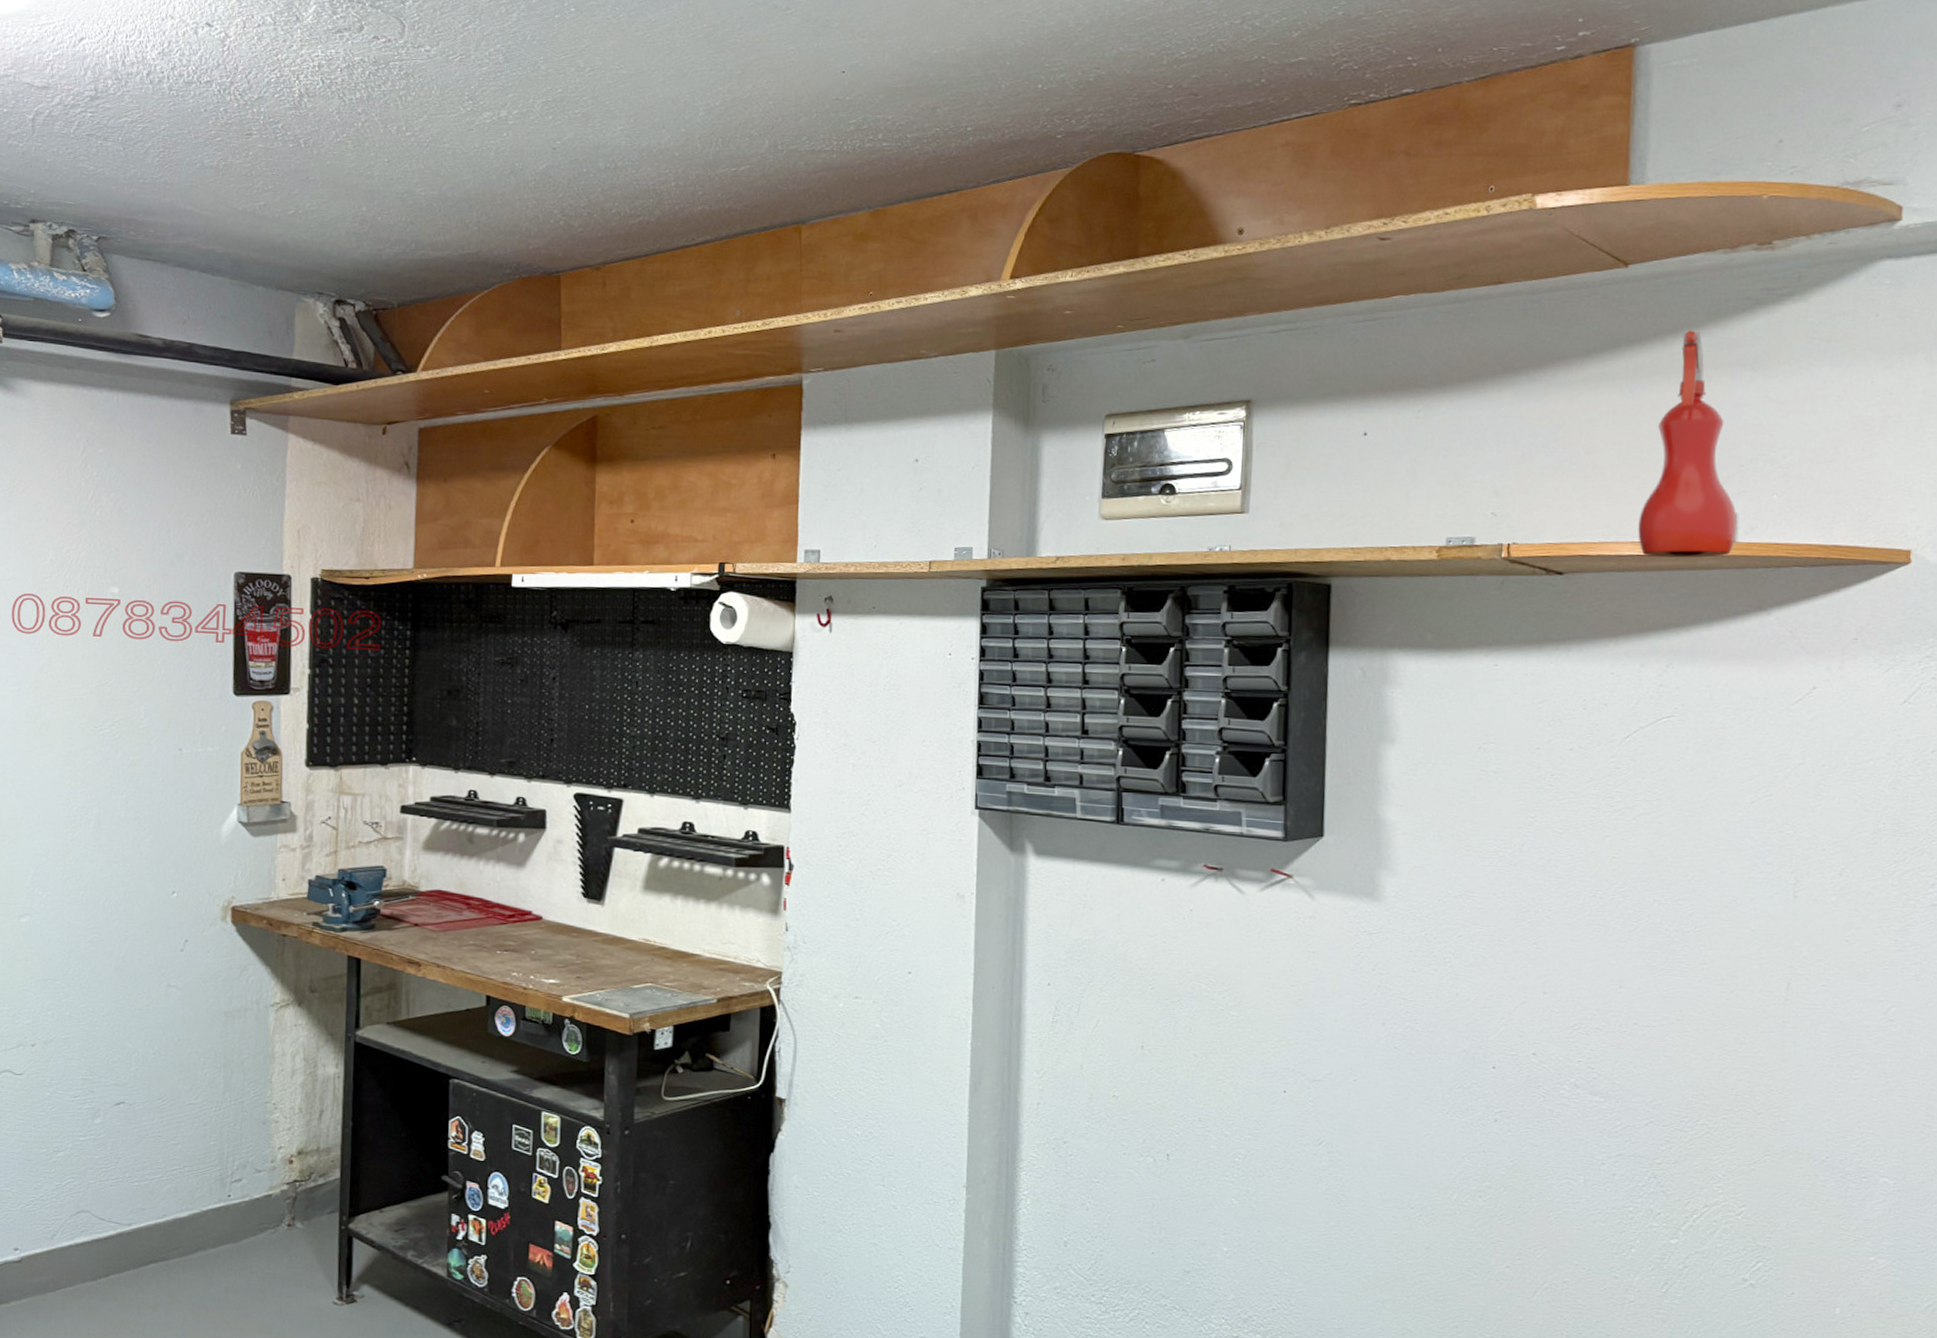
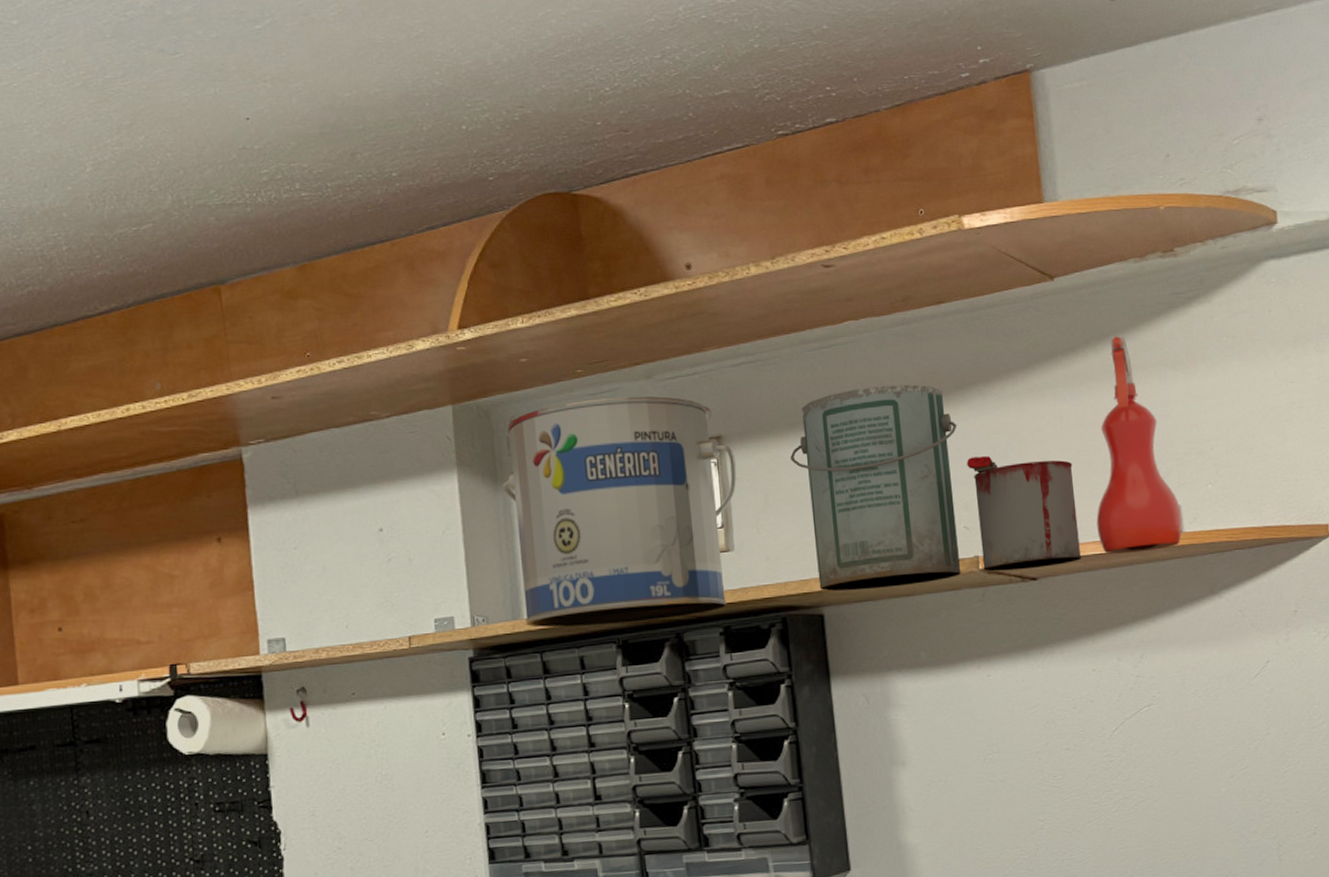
paint can: none [1034,354,1262,572] -> present [503,396,737,628]
paint can: none [1318,363,1499,566] -> present [790,384,961,592]
paint can: none [1503,442,1620,563] -> present [966,455,1082,572]

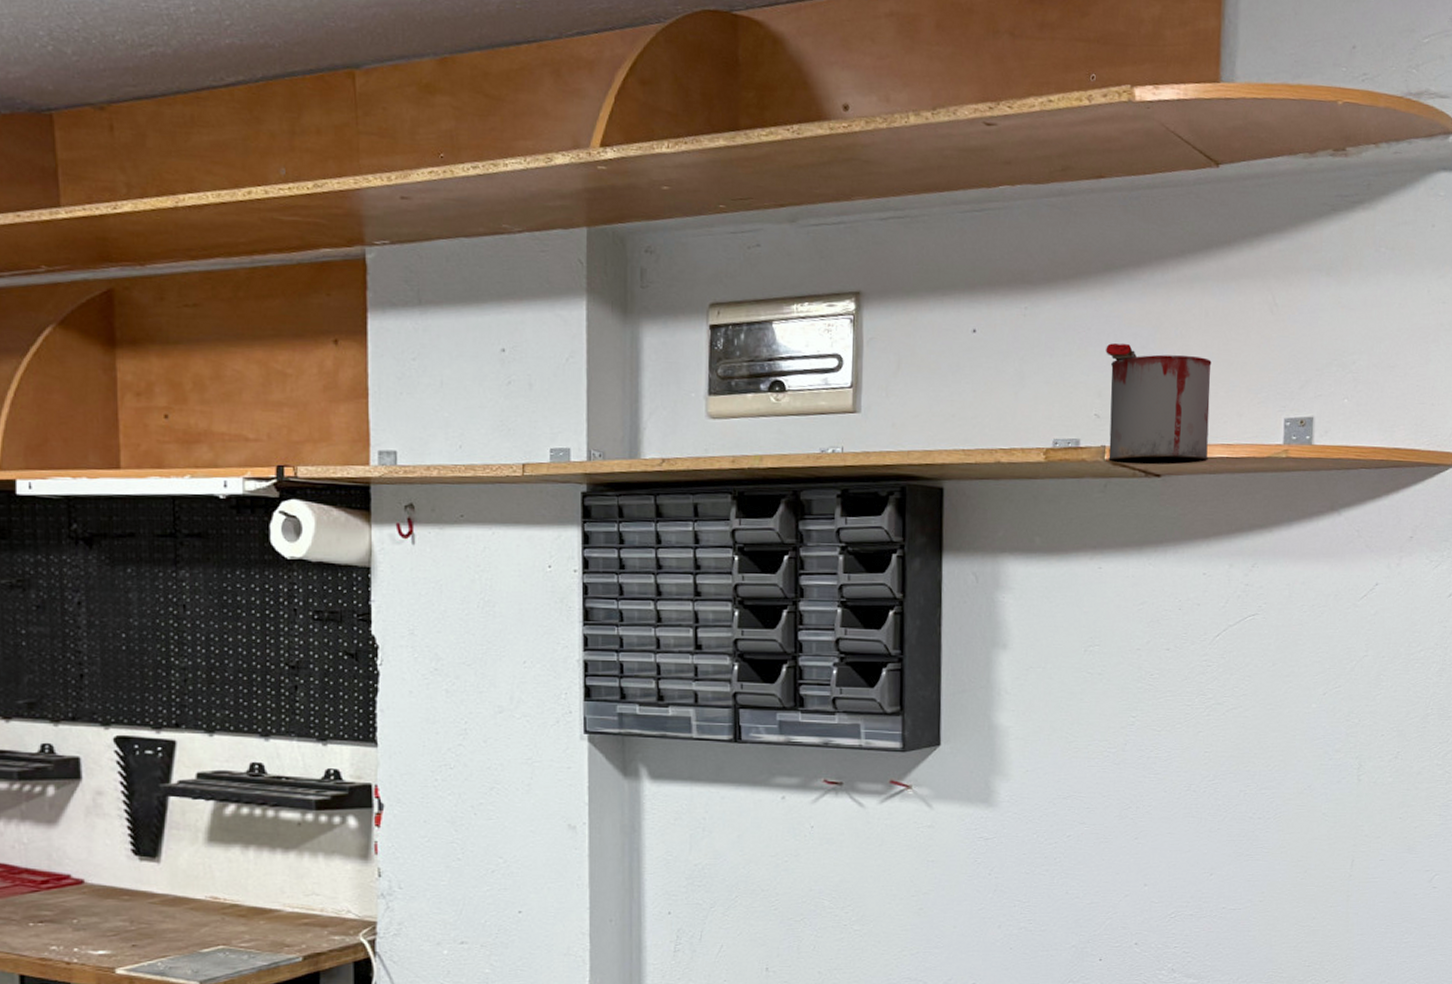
paint can: present [503,396,737,628] -> none [632,238,872,475]
paint can: present [790,384,961,592] -> none [928,258,1101,468]
spray bottle: present [1096,336,1183,554] -> none [1227,234,1314,461]

